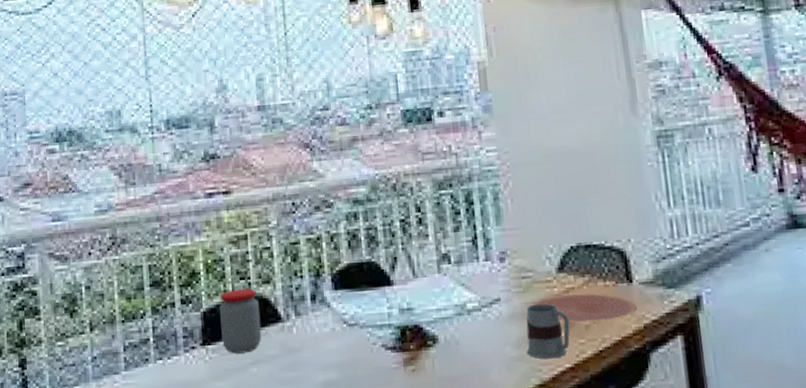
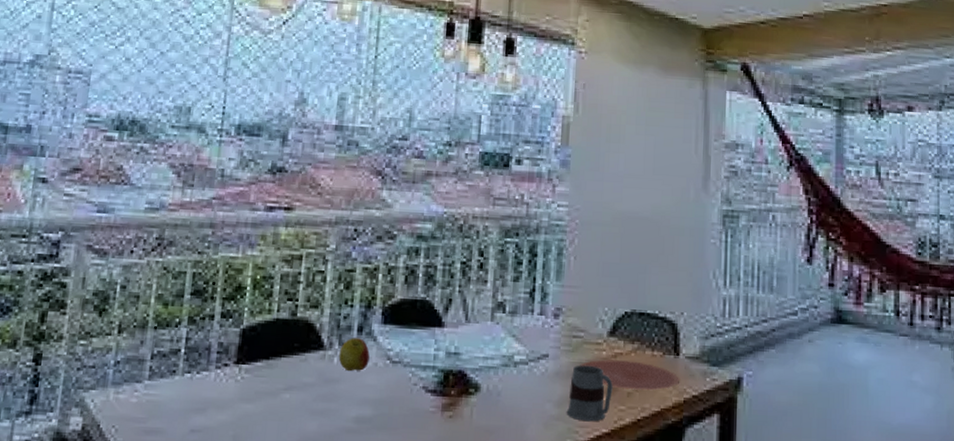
jar: present [220,288,262,354] -> none [257,310,303,377]
apple: none [296,306,327,339] -> present [338,337,370,371]

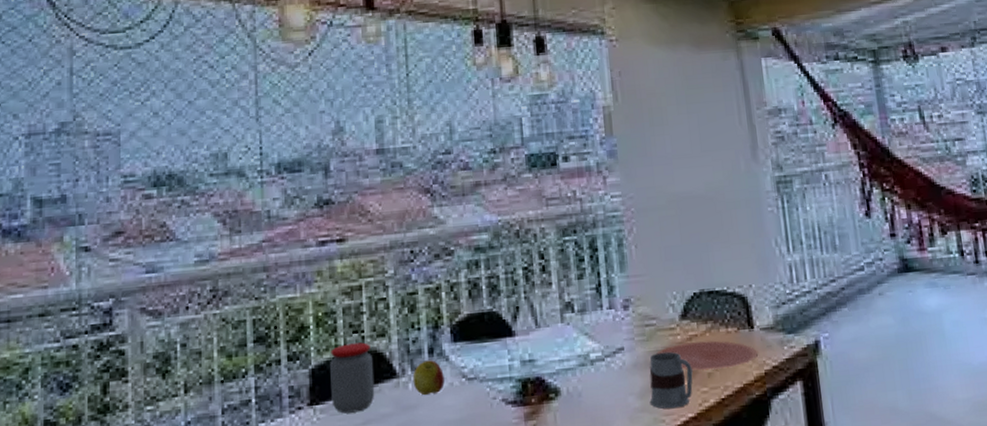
jar: none [257,310,303,377] -> present [330,342,375,414]

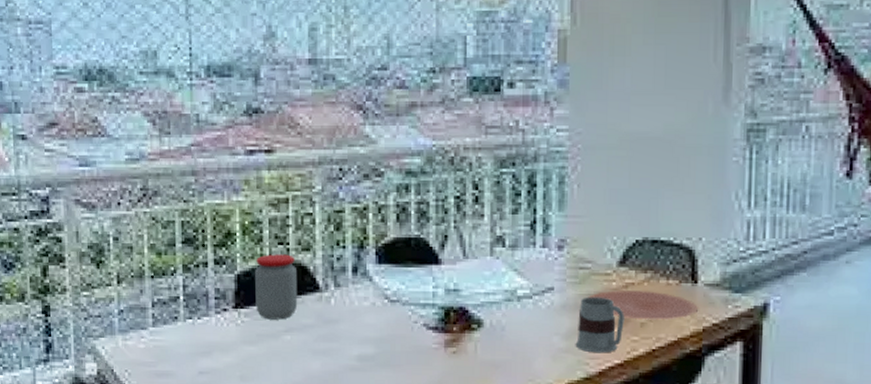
apple: present [412,360,445,395] -> none [335,278,367,311]

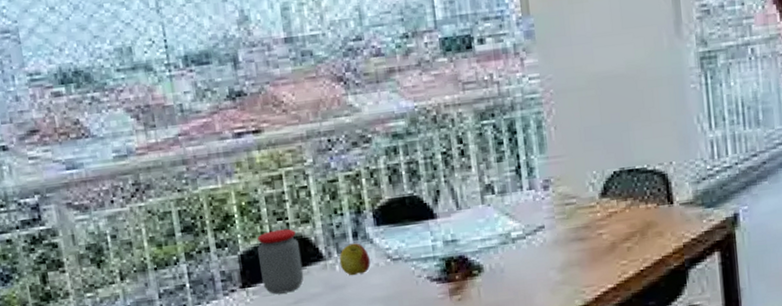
apple: none [335,278,367,311] -> present [339,243,371,275]
mug: present [575,296,624,353] -> none [570,228,613,281]
plate: present [588,290,699,320] -> none [577,216,678,245]

